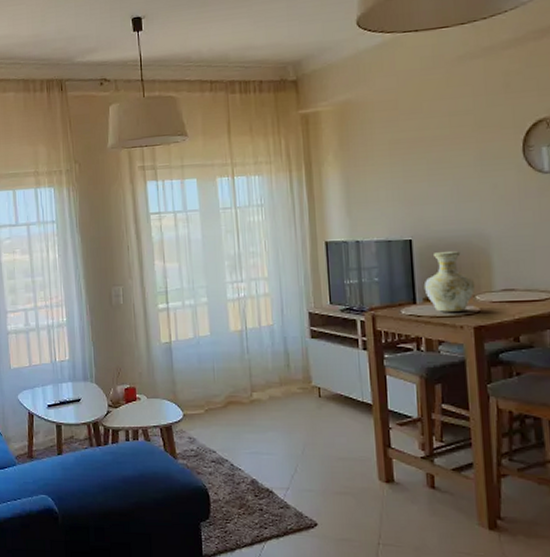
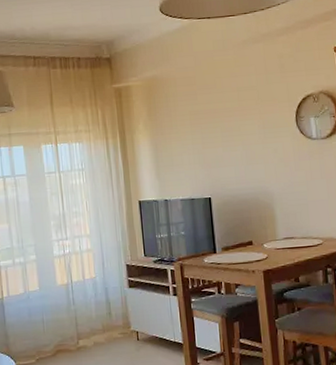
vase: present [425,251,476,312] -> none [223,206,263,259]

